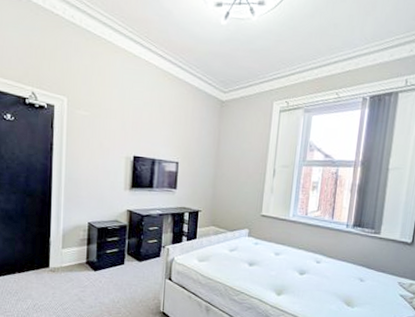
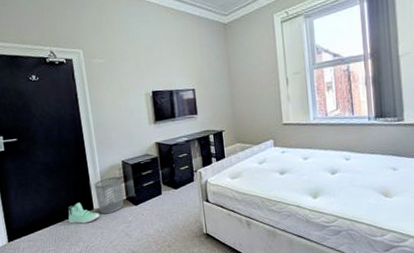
sneaker: none [19,257,54,280] -> present [67,202,100,224]
waste bin: none [54,237,84,275] -> present [94,176,124,214]

